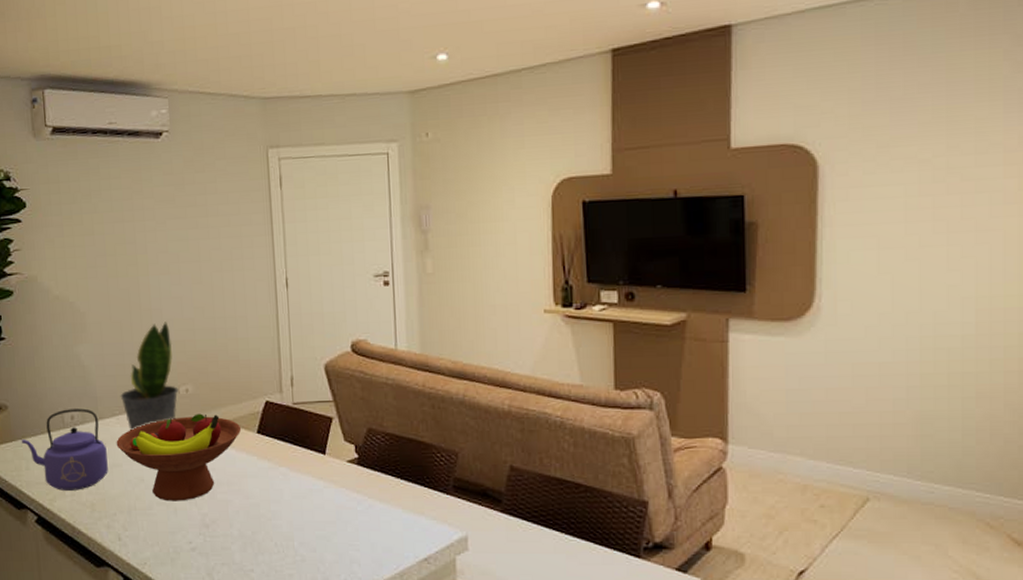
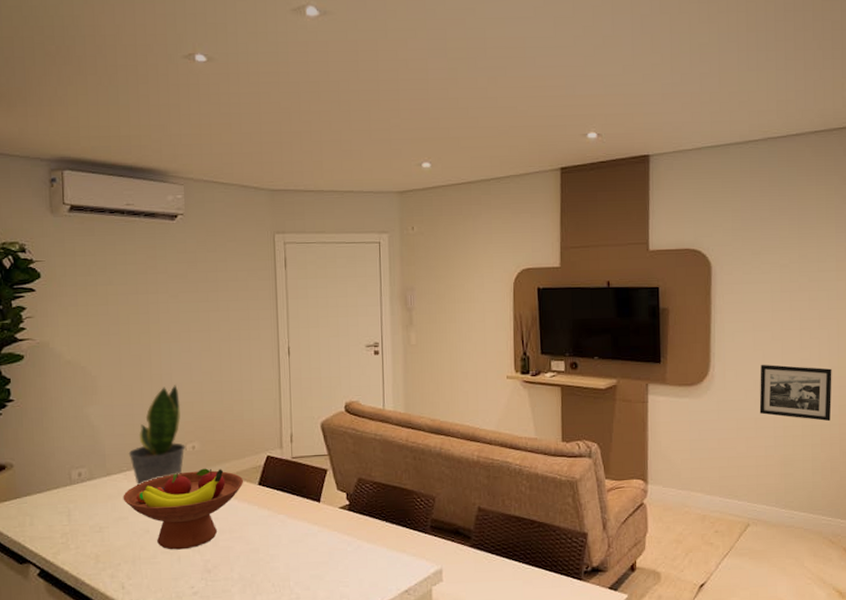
kettle: present [21,408,108,491] -> none [26,466,114,544]
picture frame: none [885,292,995,368] -> present [759,364,832,422]

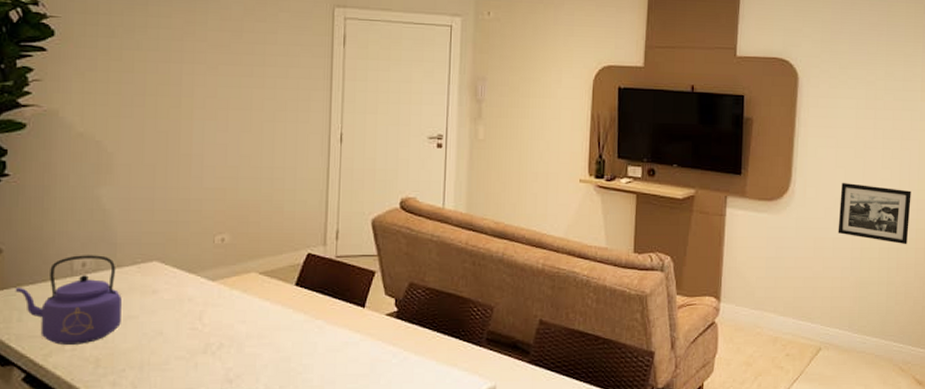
kettle: none [26,466,114,544] -> present [15,255,122,345]
fruit bowl: present [123,468,244,550] -> none [134,264,279,356]
potted plant: present [128,385,186,486] -> none [144,168,213,281]

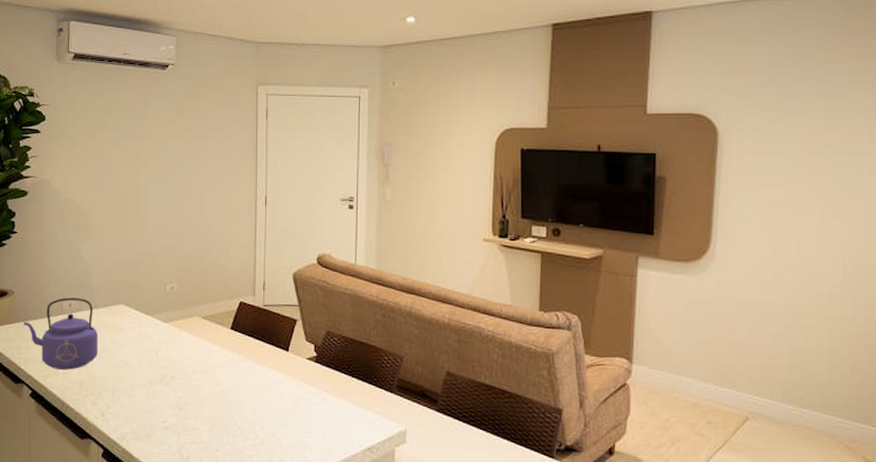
picture frame: present [838,182,911,245] -> none [767,243,859,313]

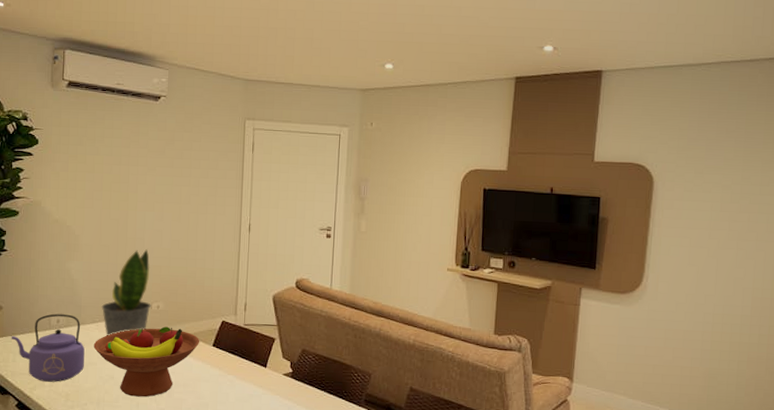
fruit bowl: none [107,309,217,385] -> present [93,326,200,397]
potted plant: none [113,227,165,320] -> present [101,249,151,336]

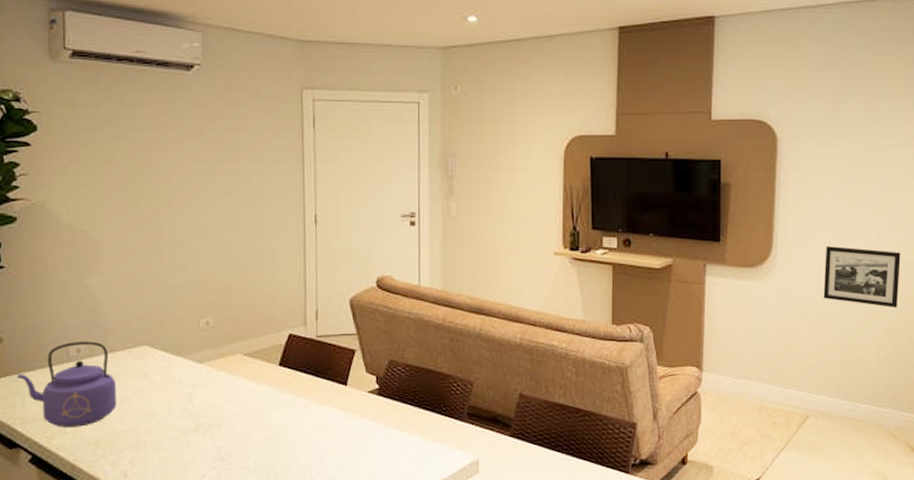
fruit bowl: present [93,326,200,397] -> none [127,346,263,436]
potted plant: present [101,249,151,336] -> none [134,254,198,364]
picture frame: none [688,279,765,341] -> present [823,245,901,309]

